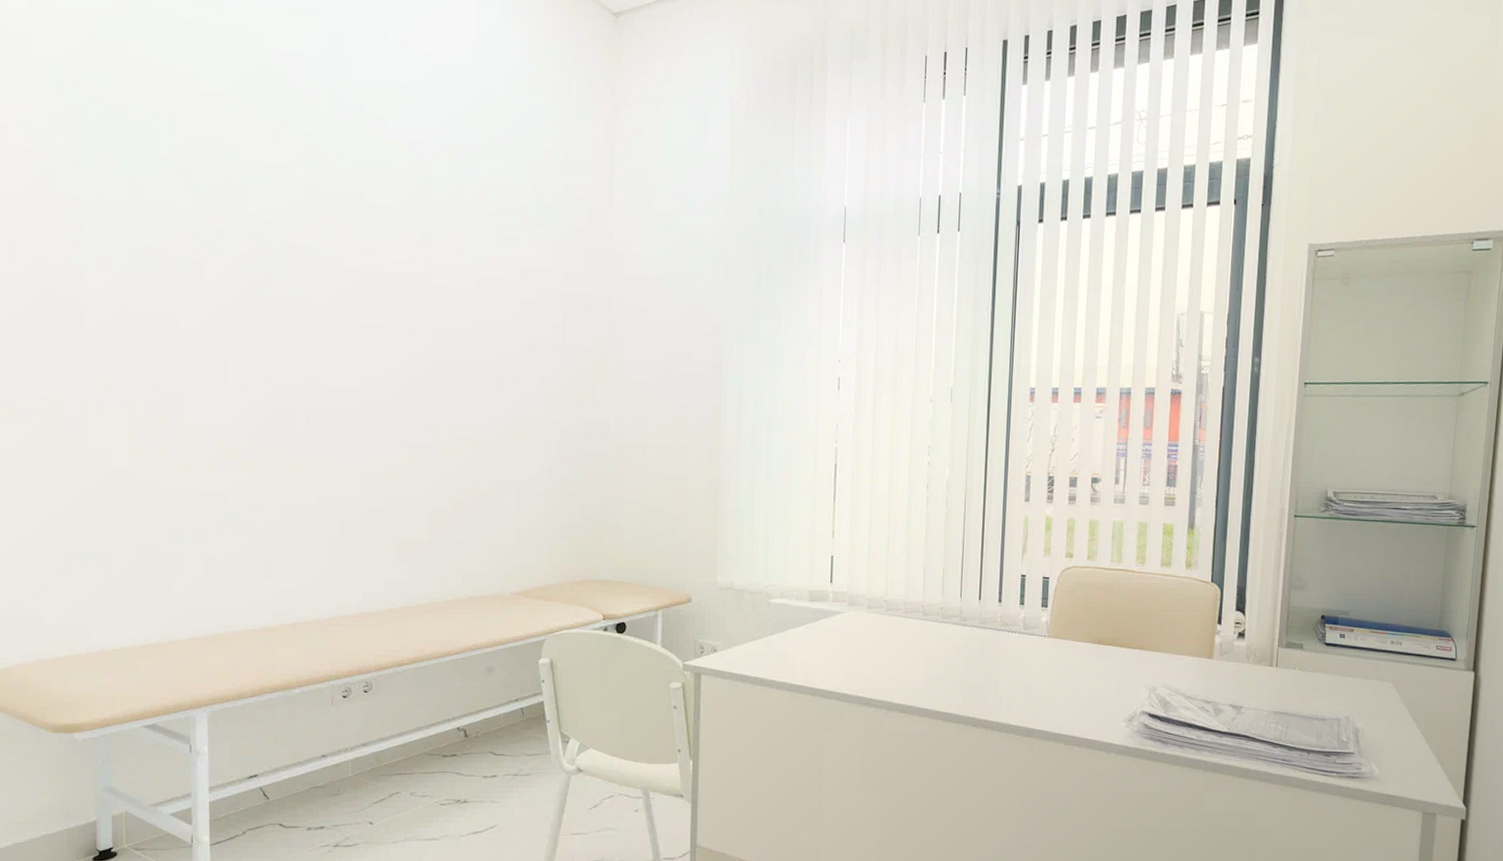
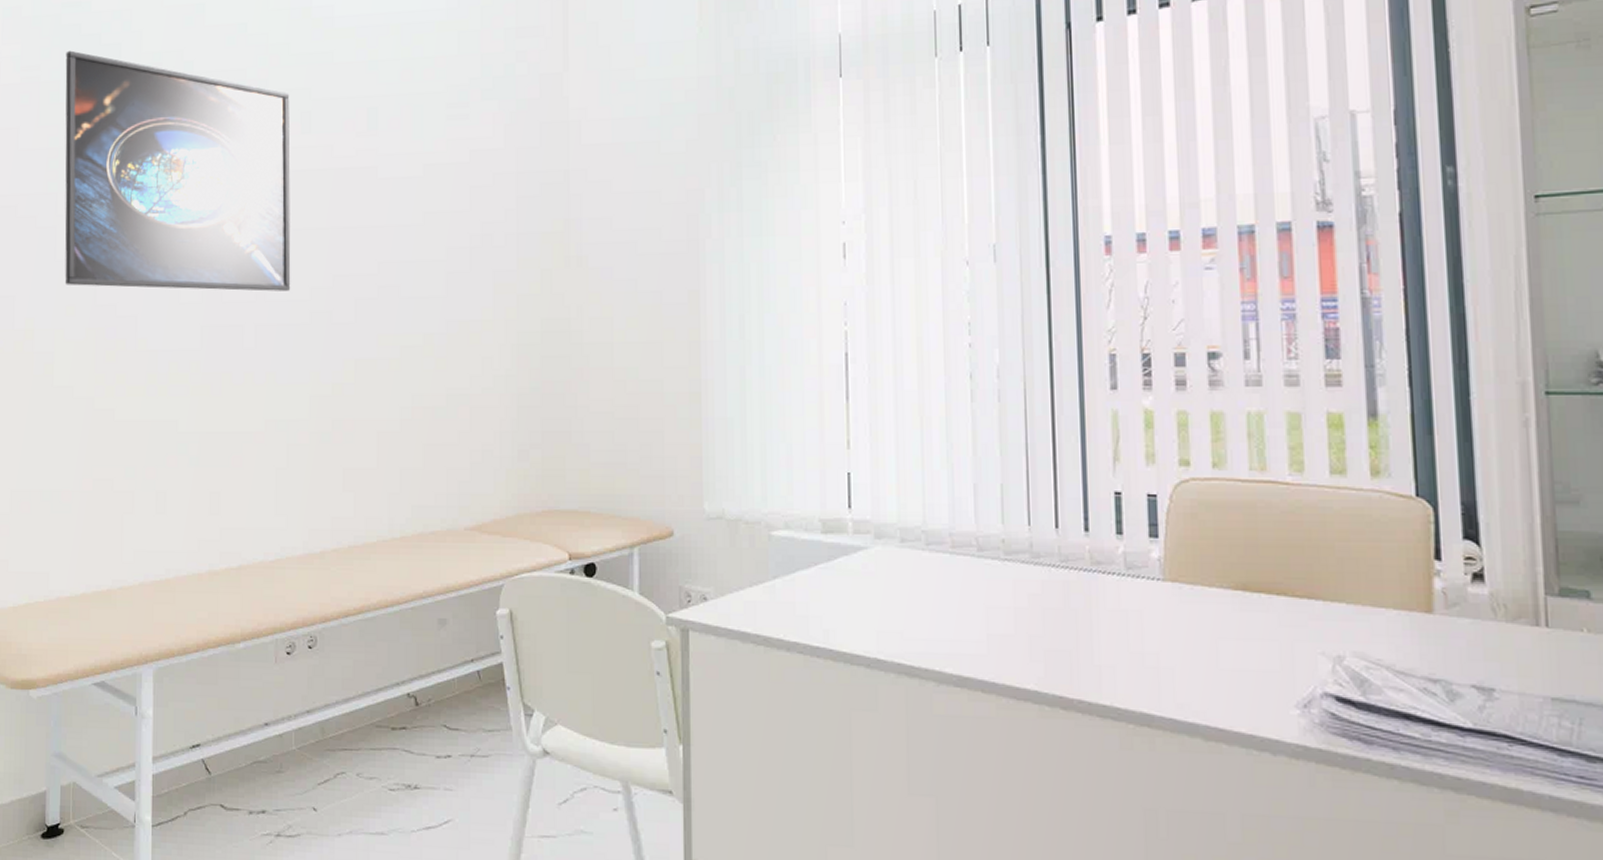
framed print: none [87,123,343,381] -> present [65,50,291,291]

